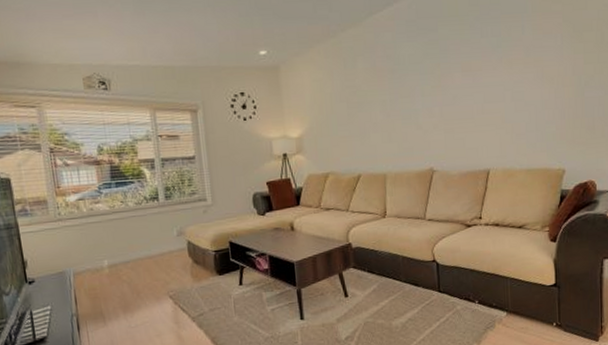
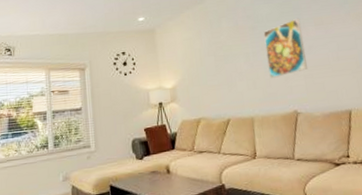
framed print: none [404,61,449,131] -> present [263,18,307,78]

